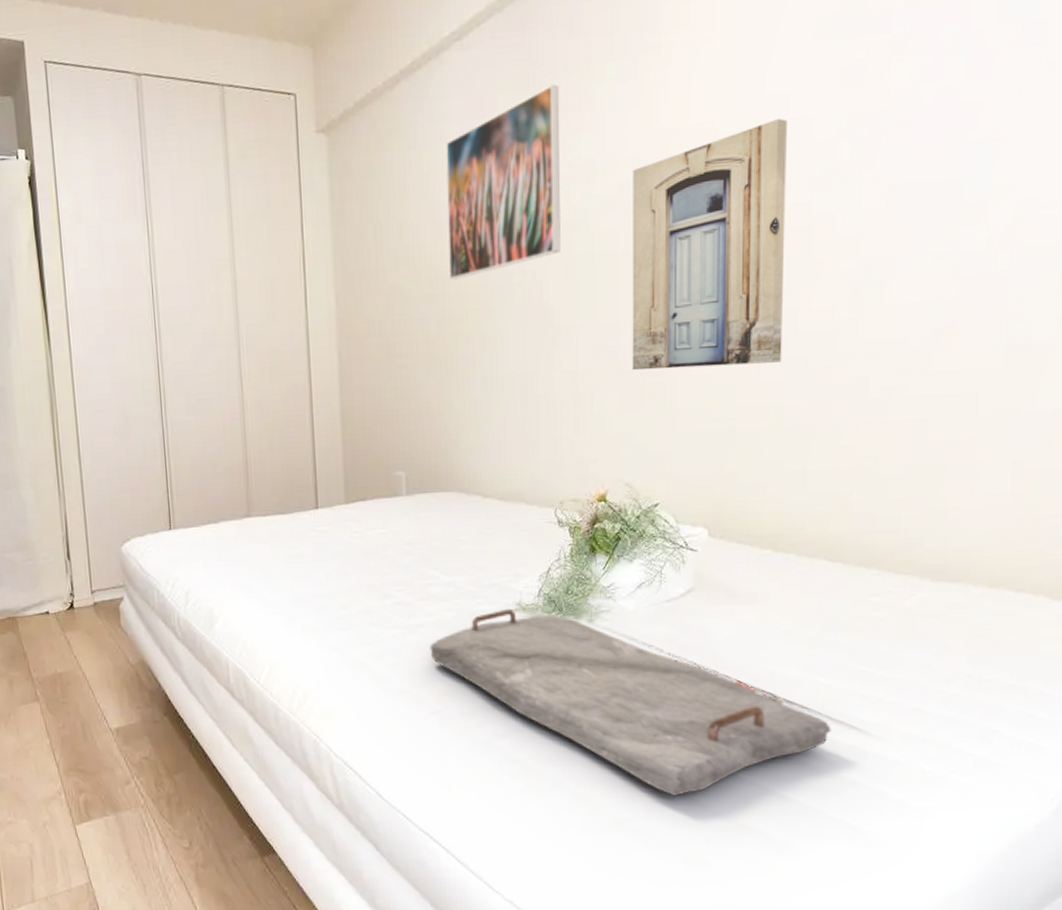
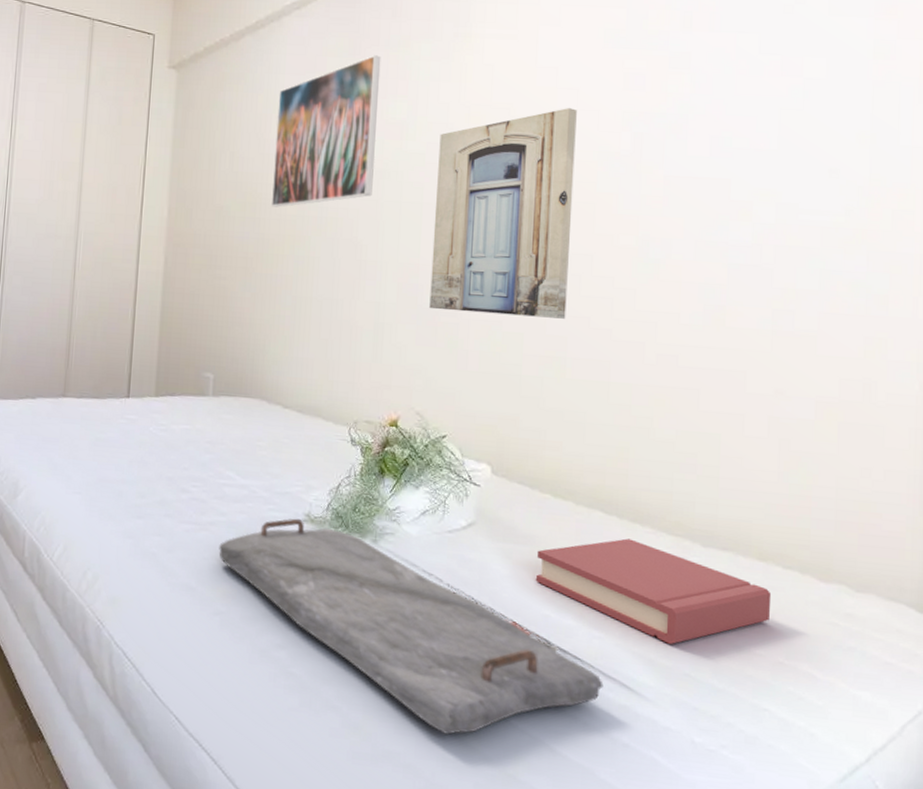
hardback book: none [759,583,1003,683] -> present [535,538,772,645]

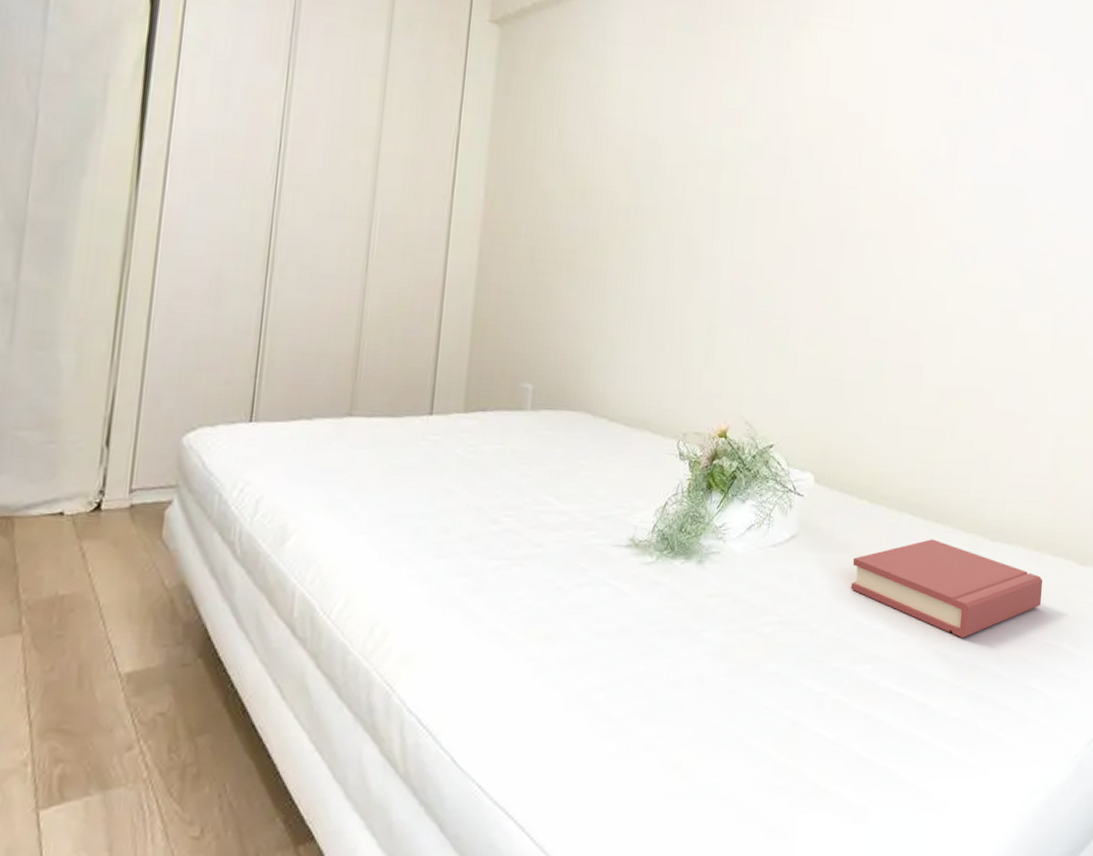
serving tray: present [219,518,604,735] -> none [533,544,906,757]
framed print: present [272,55,381,208] -> none [603,33,723,195]
wall art: present [429,108,577,319] -> none [761,108,903,322]

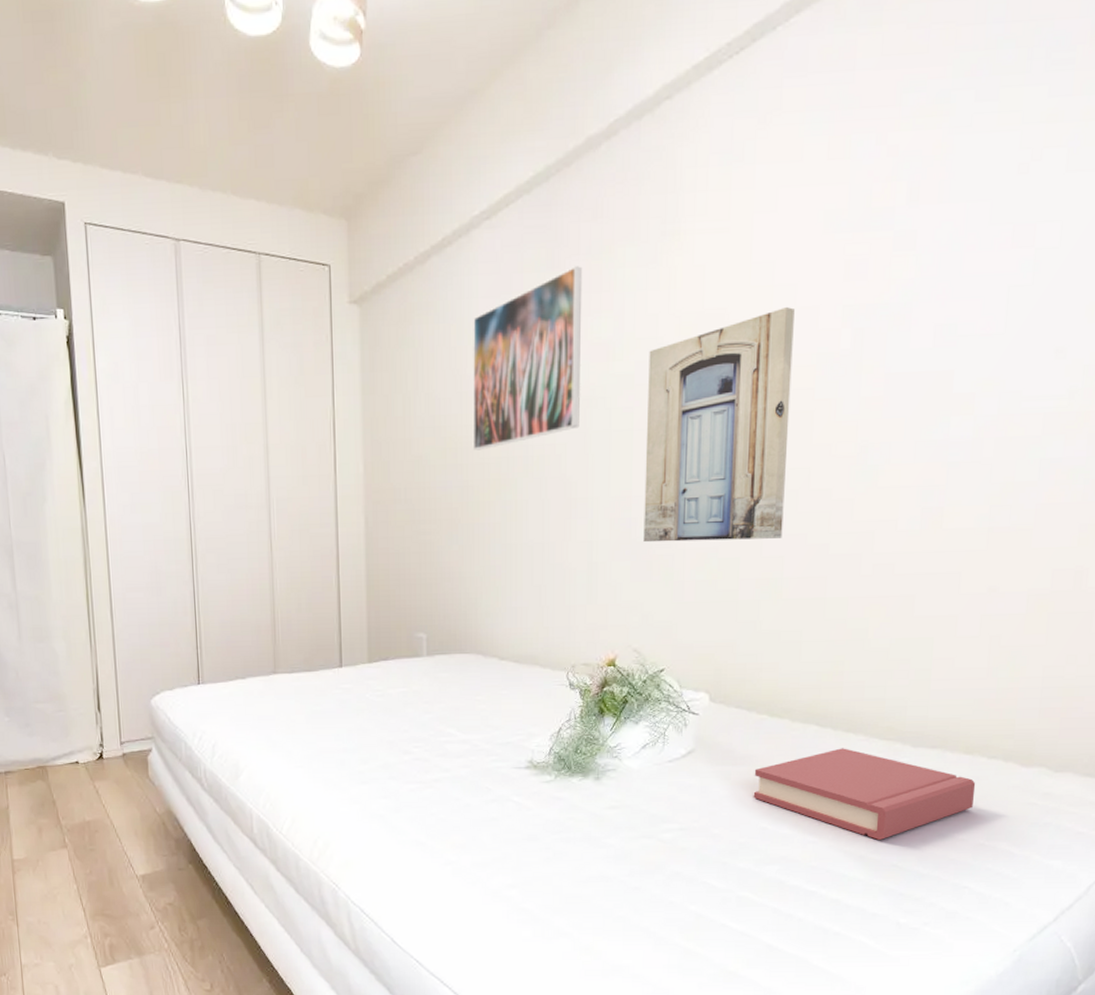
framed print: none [603,33,723,195] -> present [473,266,583,451]
wall art: none [761,108,903,322] -> present [643,307,795,543]

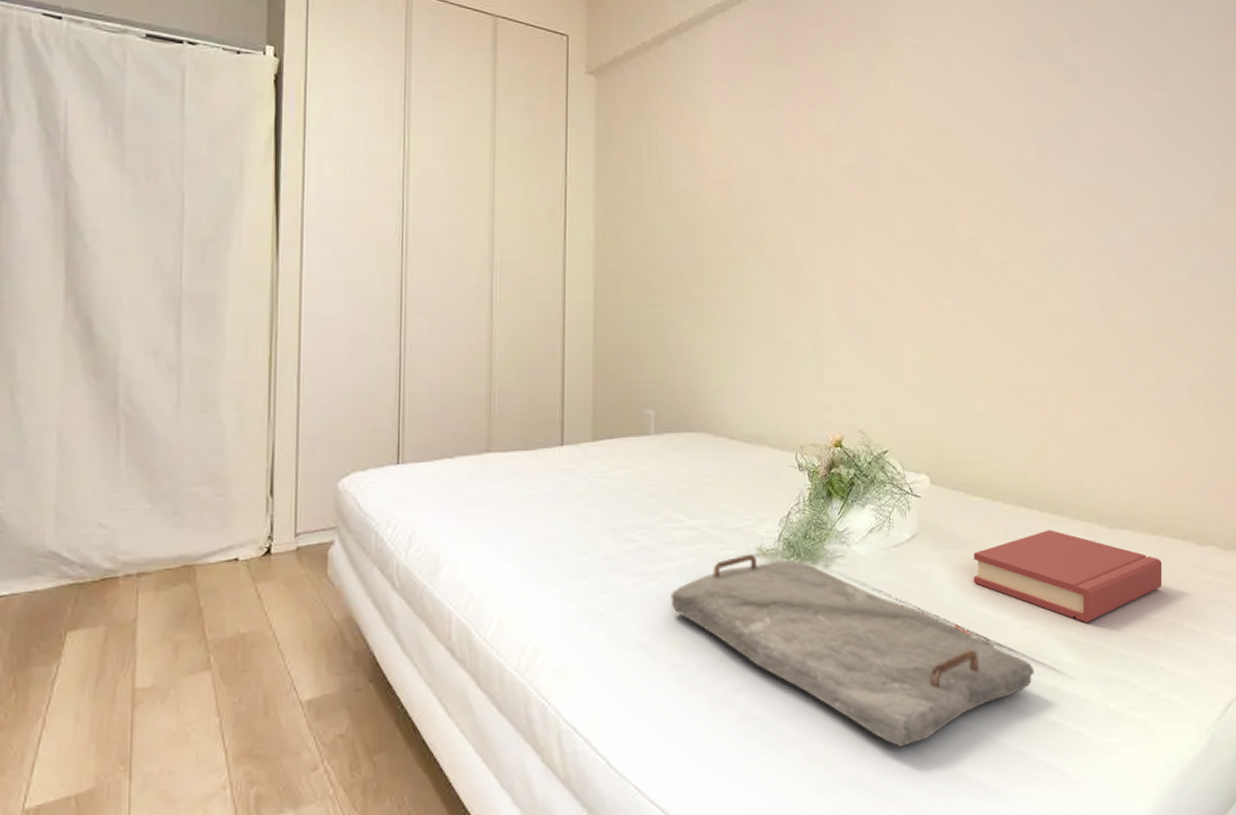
serving tray: none [445,766,817,944] -> present [671,554,1035,747]
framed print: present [473,266,583,451] -> none [706,63,808,226]
wall art: present [643,307,795,543] -> none [866,119,989,325]

